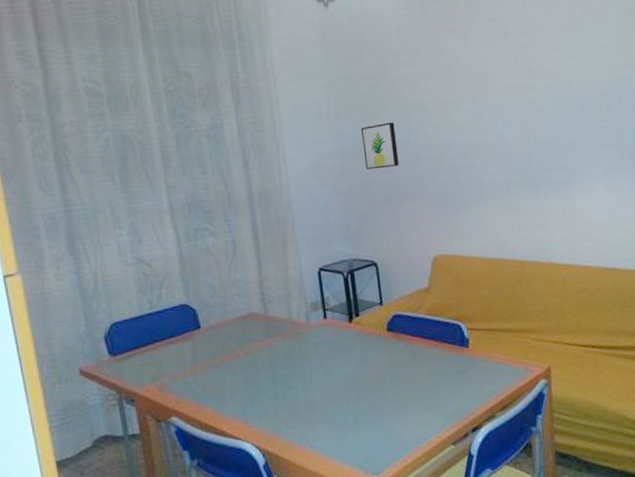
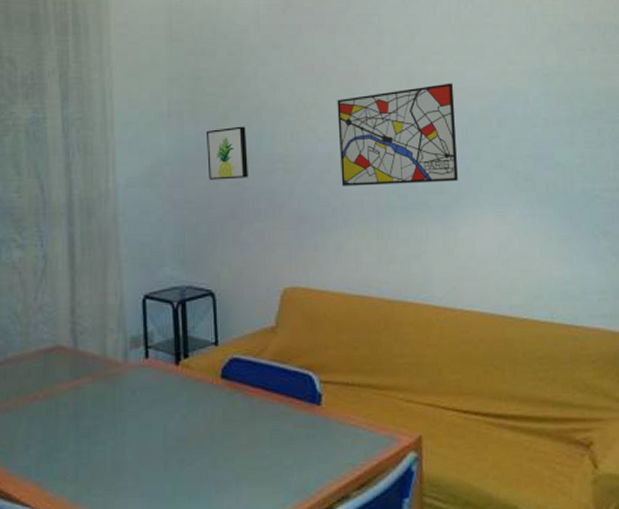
wall art: none [470,75,574,169] -> present [337,83,458,186]

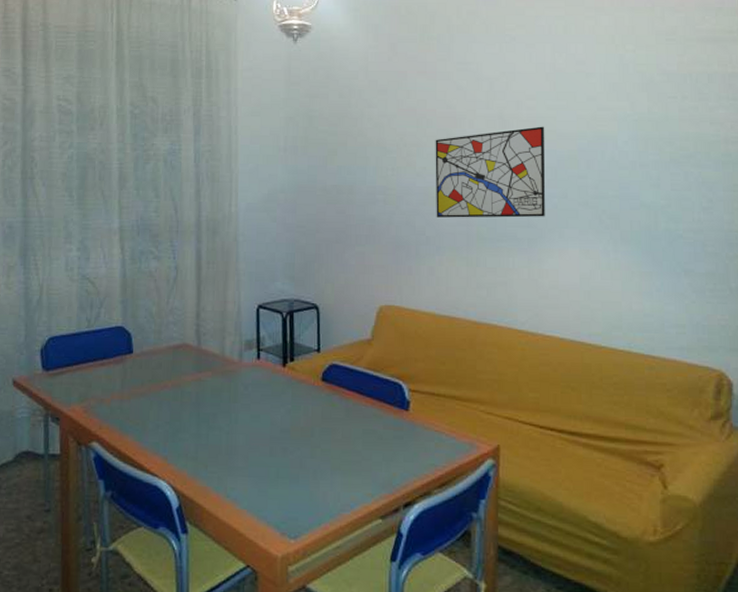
wall art: present [207,126,248,180] -> none [317,161,353,208]

